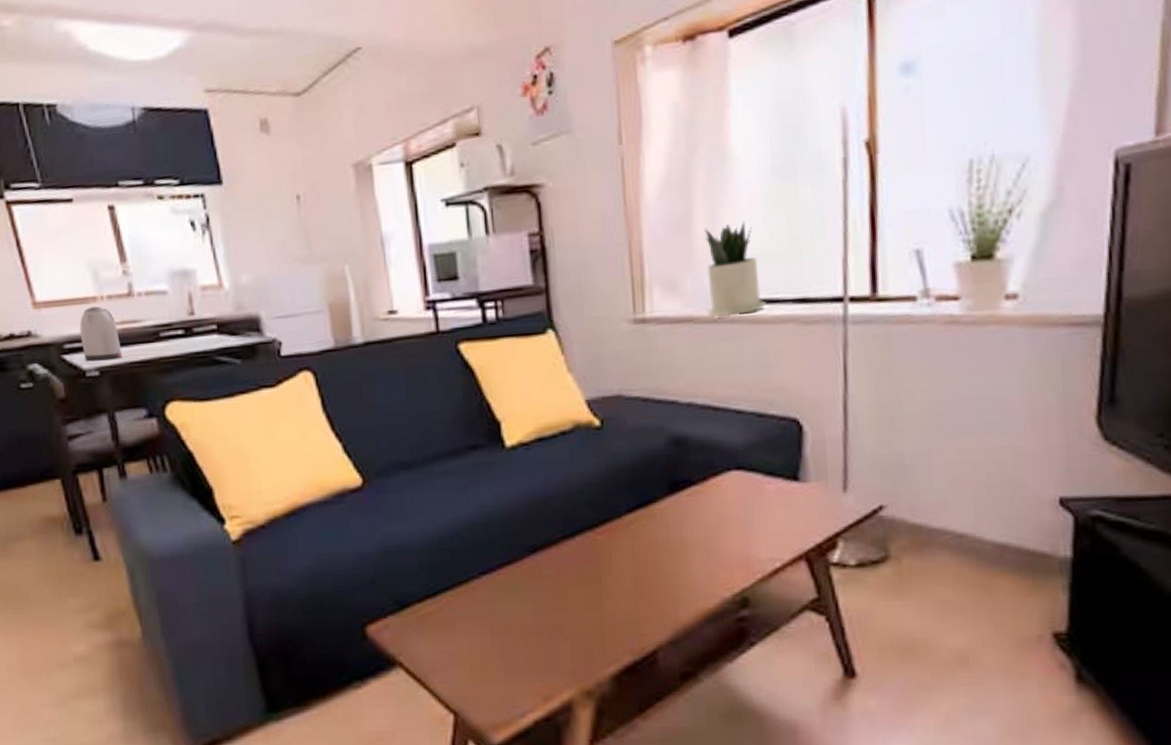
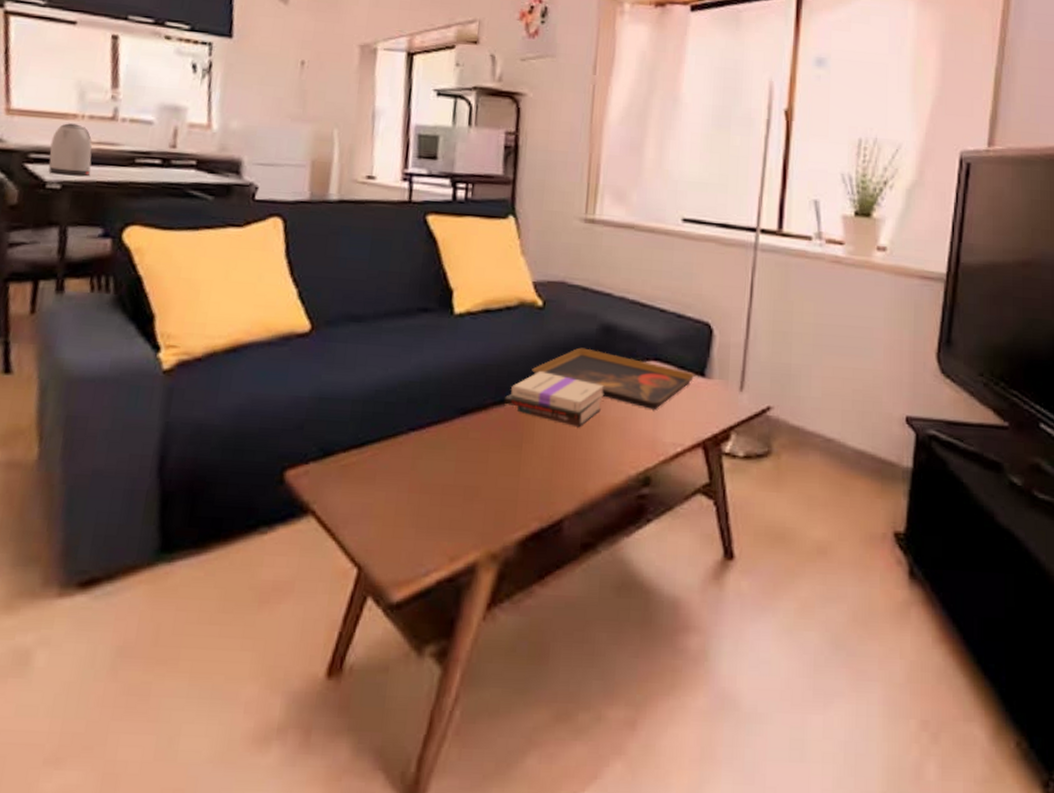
books: none [573,497,683,552] -> present [504,371,604,426]
decorative tray: none [599,465,787,524] -> present [532,347,695,409]
planter: present [704,220,767,317] -> none [646,153,696,230]

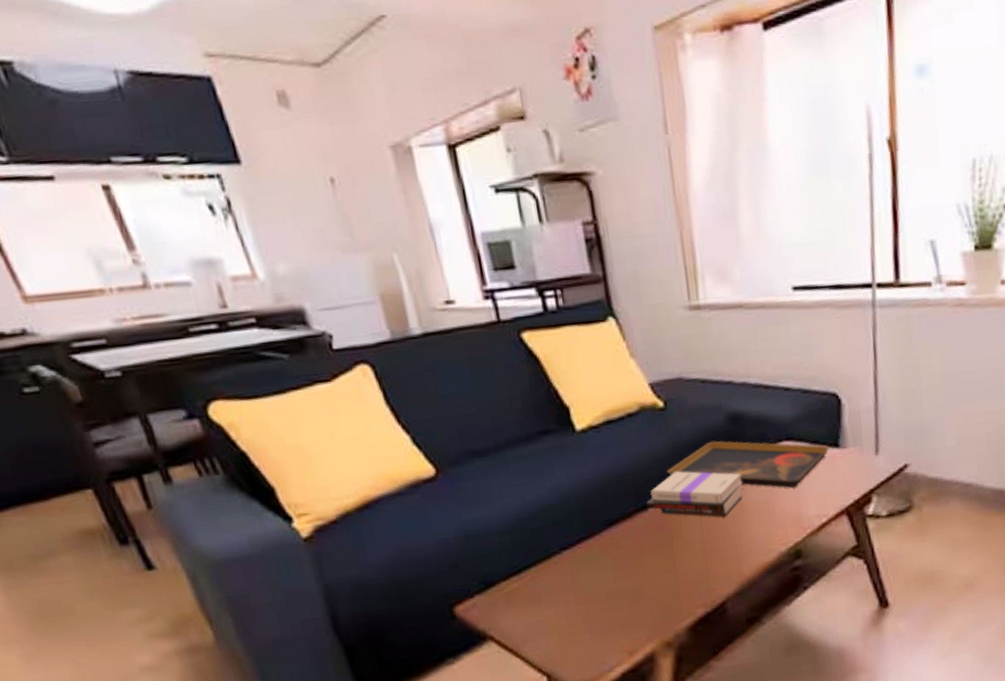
kettle: present [48,123,92,176] -> none [87,300,147,360]

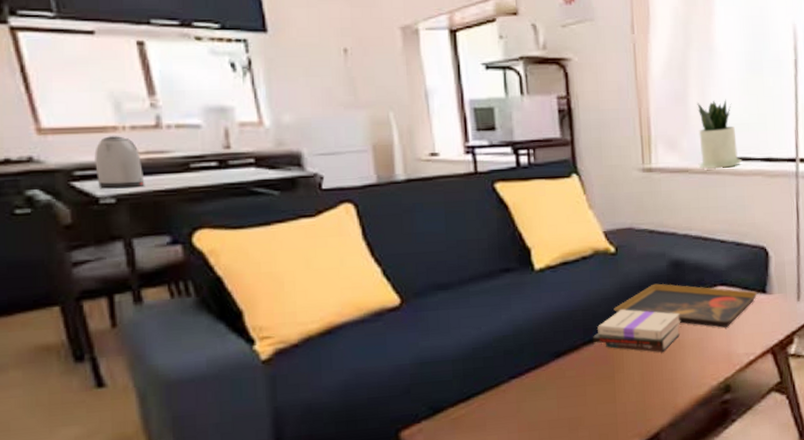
kettle: none [87,300,147,360] -> present [94,136,145,189]
planter: none [749,212,807,303] -> present [697,99,743,170]

